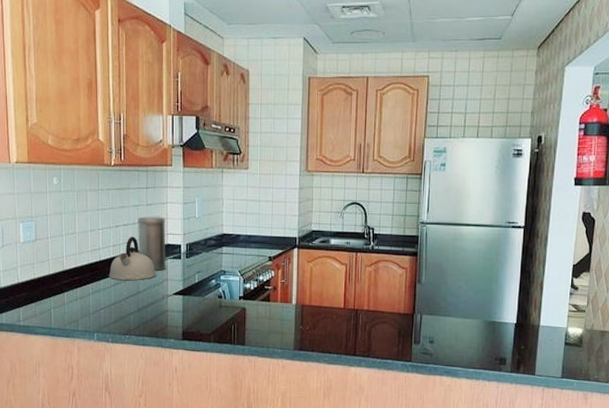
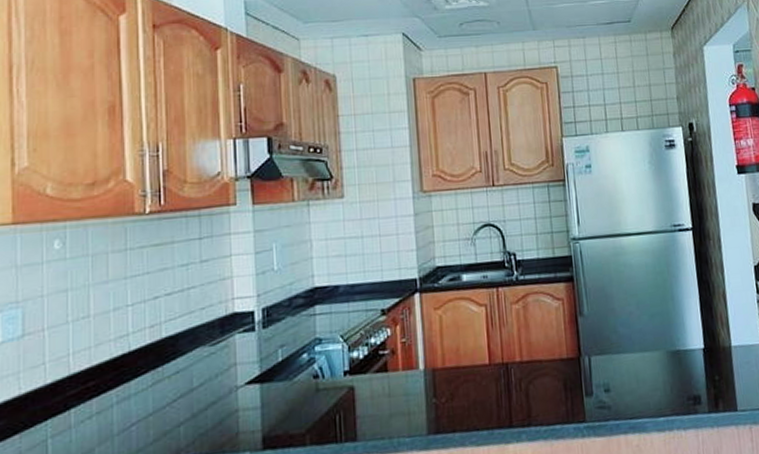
kettle: present [108,236,156,281] -> none [143,308,218,377]
canister: present [138,216,166,271] -> none [188,275,233,354]

